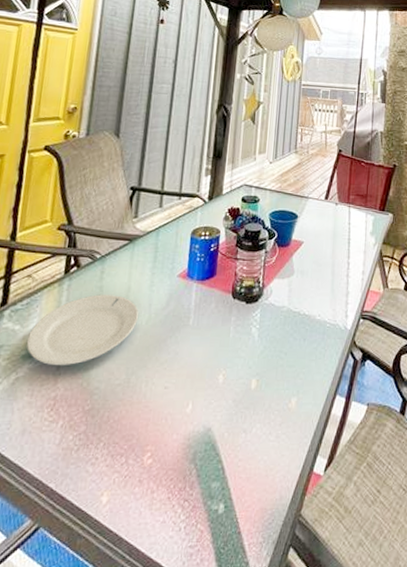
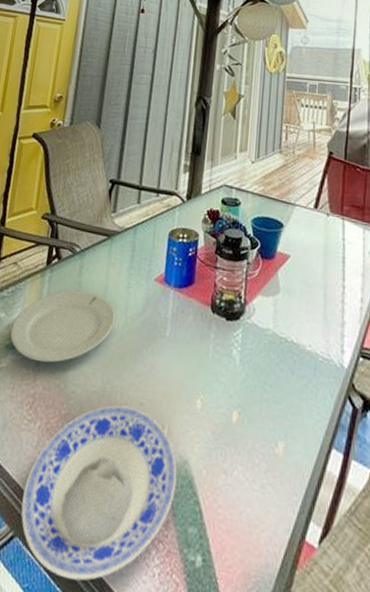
plate: none [45,392,201,552] -> present [21,405,177,581]

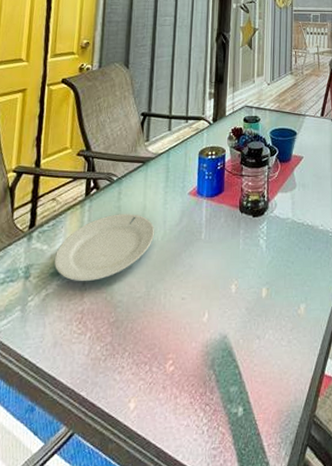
plate: present [21,405,177,581] -> none [78,303,218,456]

